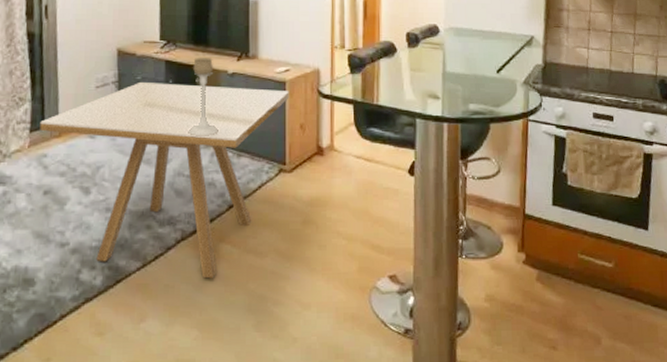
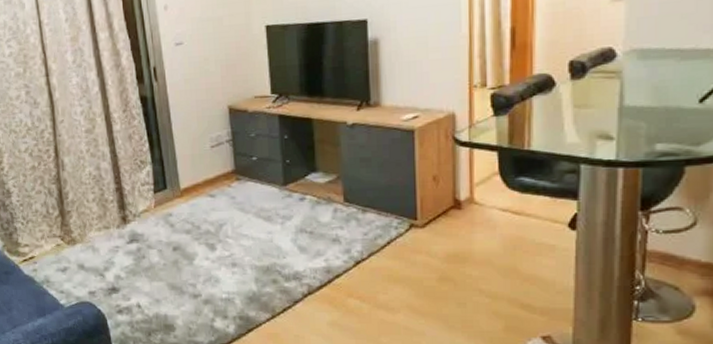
dining table: present [40,81,289,279] -> none [162,138,419,331]
candle holder: present [188,58,218,136] -> none [307,109,340,193]

